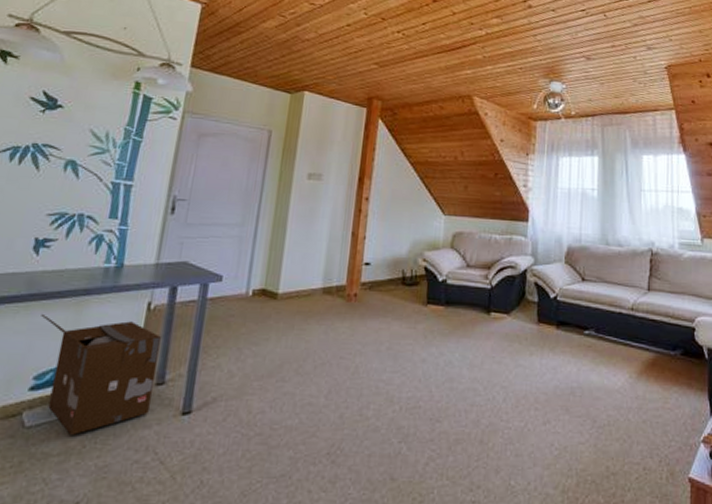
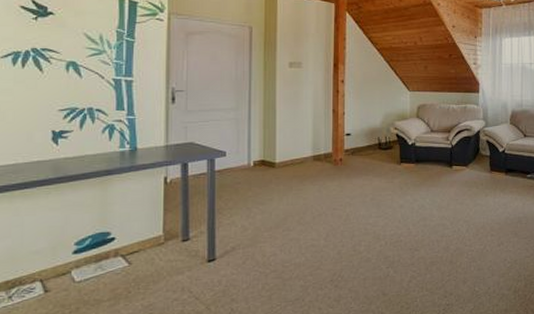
cardboard box: present [41,313,162,435] -> none [71,192,181,284]

